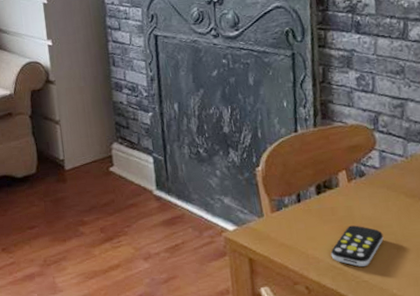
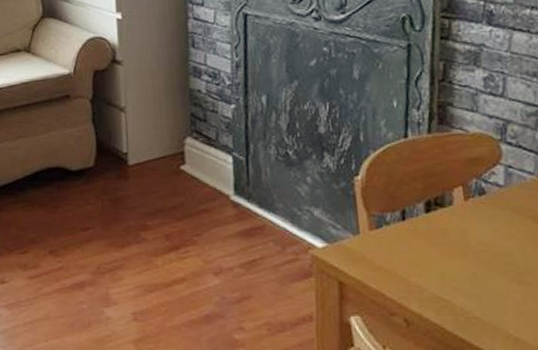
remote control: present [330,225,384,267] -> none [437,251,503,300]

